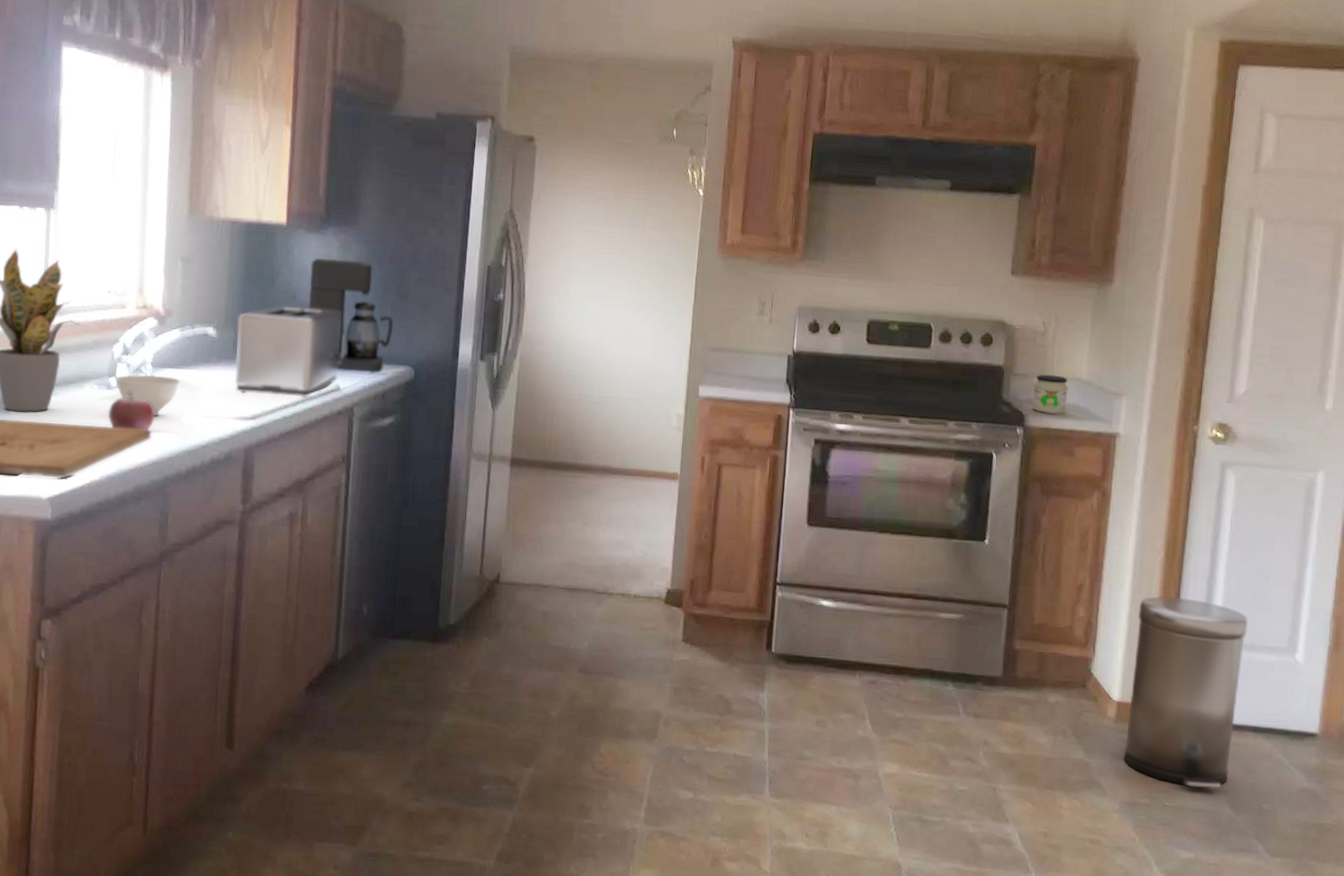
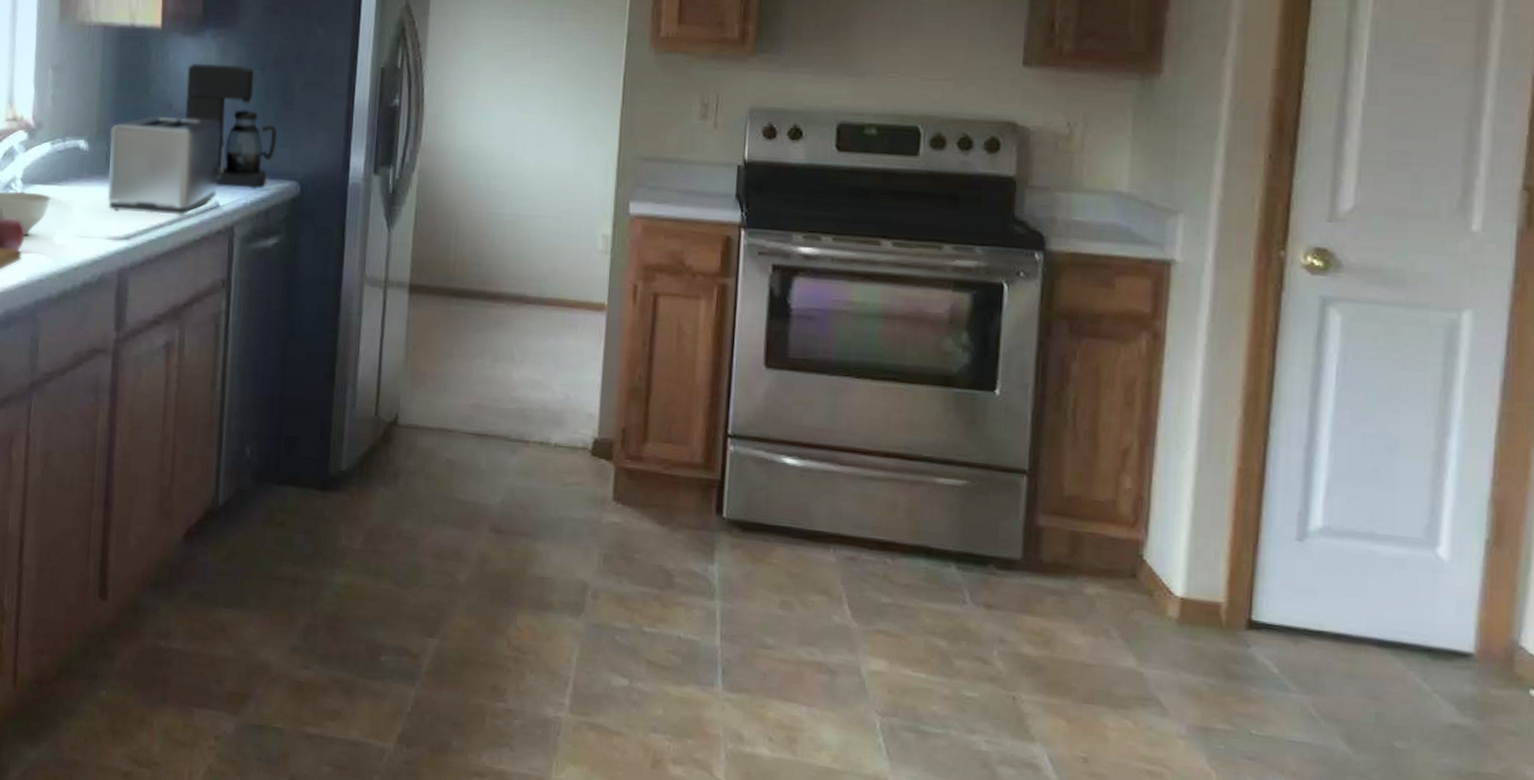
jar: present [1032,374,1068,414] -> none [1054,186,1103,236]
pedal bin: present [1124,596,1249,789] -> none [1191,466,1367,717]

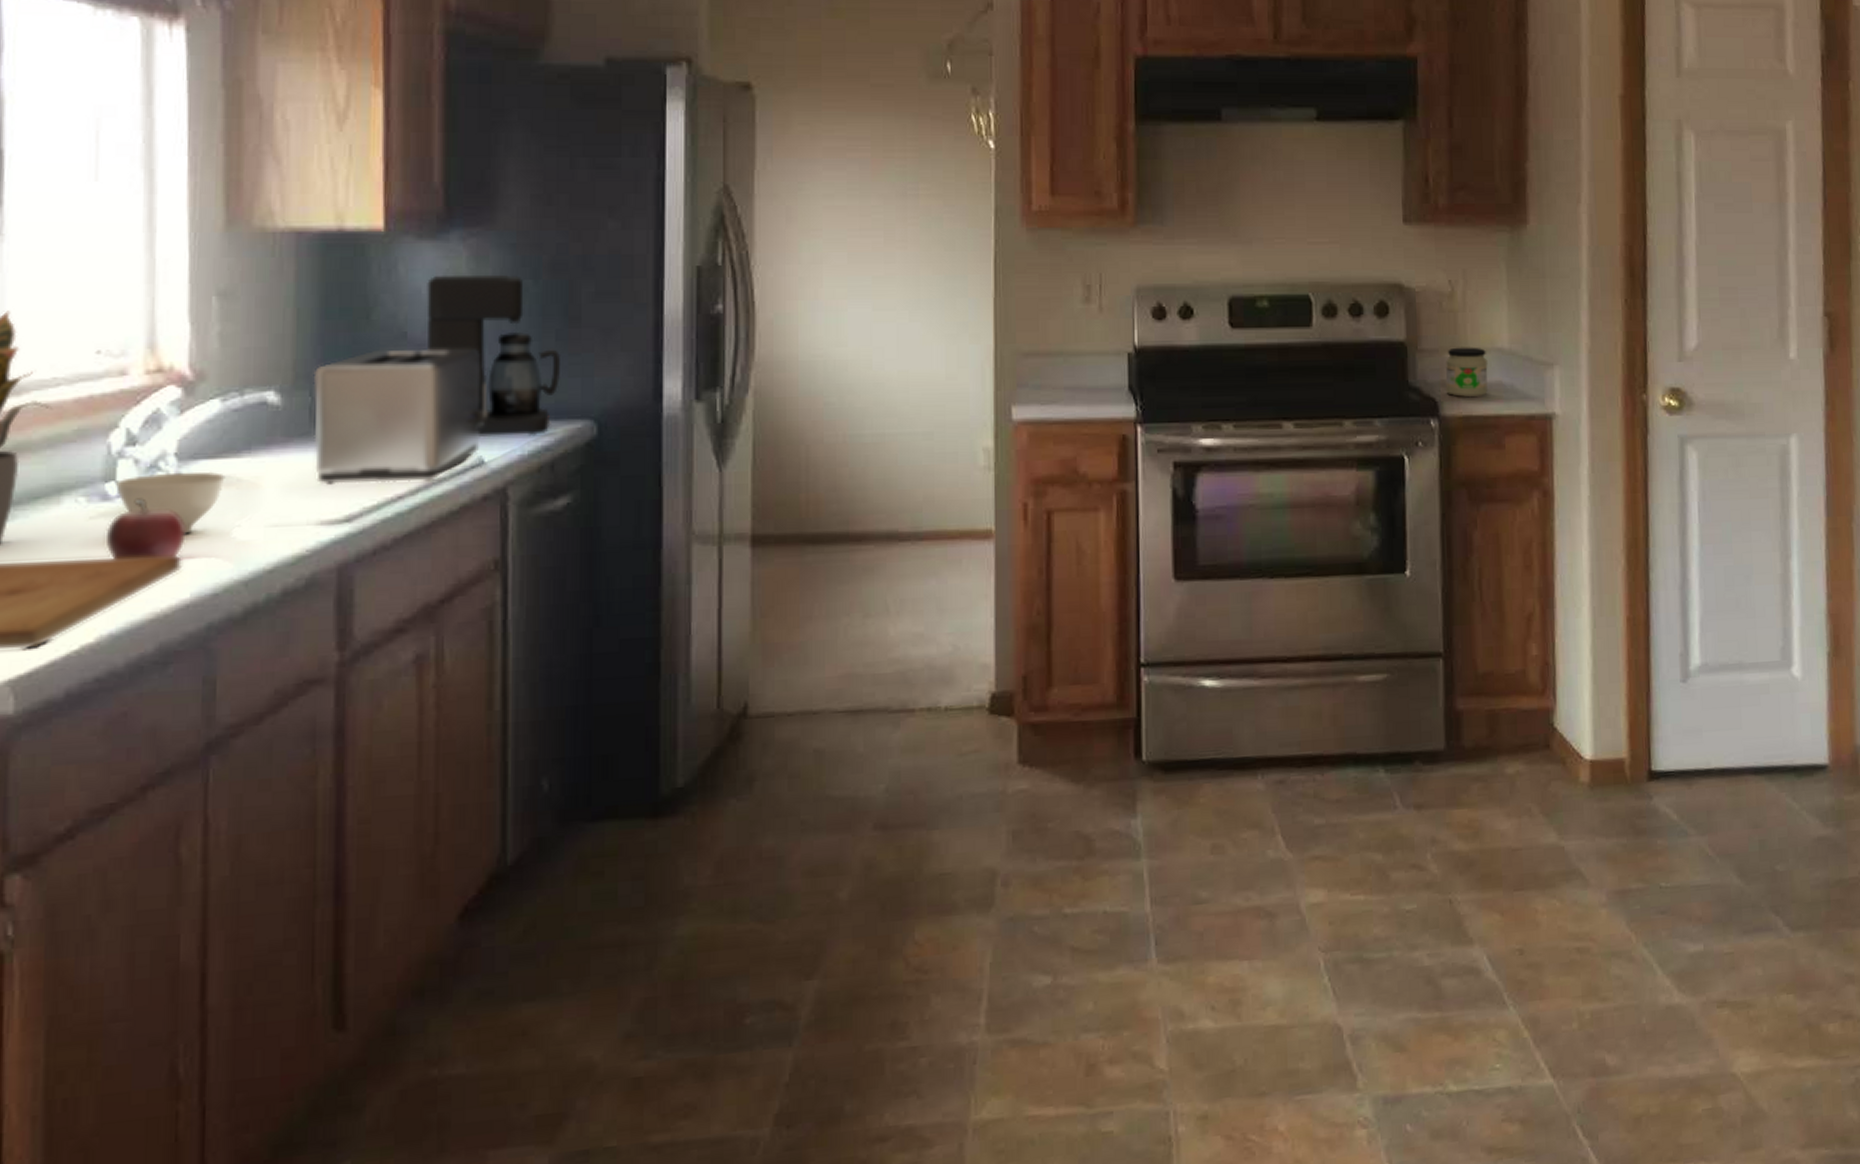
jar: none [1054,186,1103,236] -> present [1445,347,1488,397]

